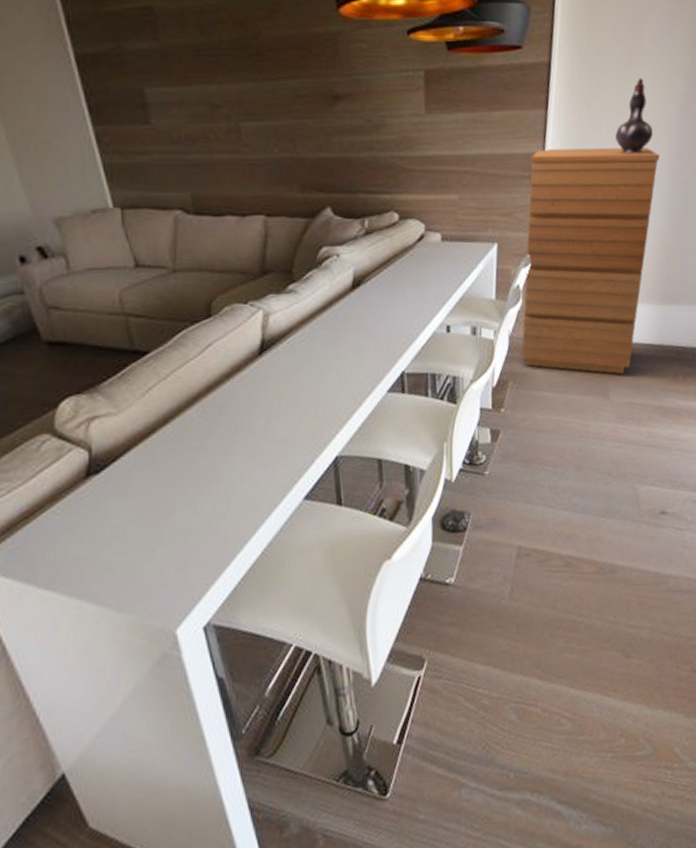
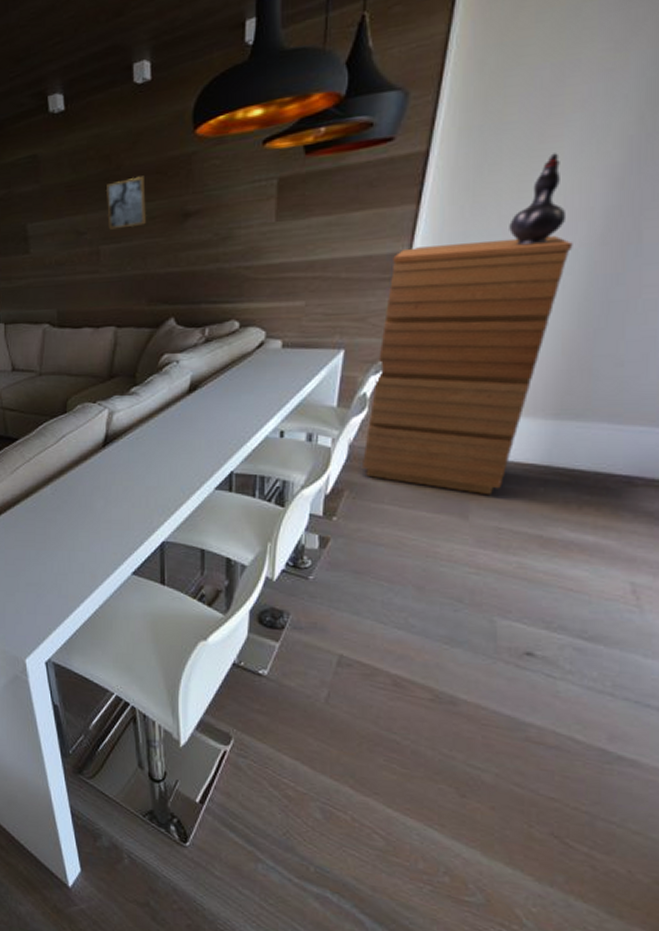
wall art: none [242,49,293,105] -> present [105,176,147,230]

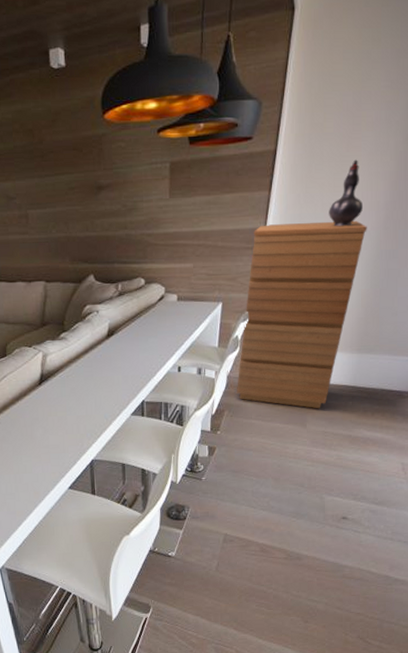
wall art: present [105,176,147,230] -> none [30,151,67,196]

